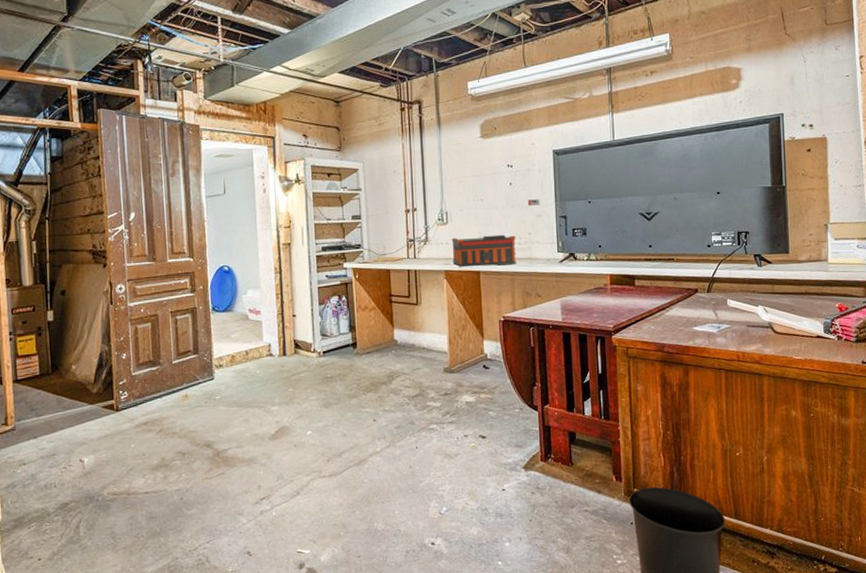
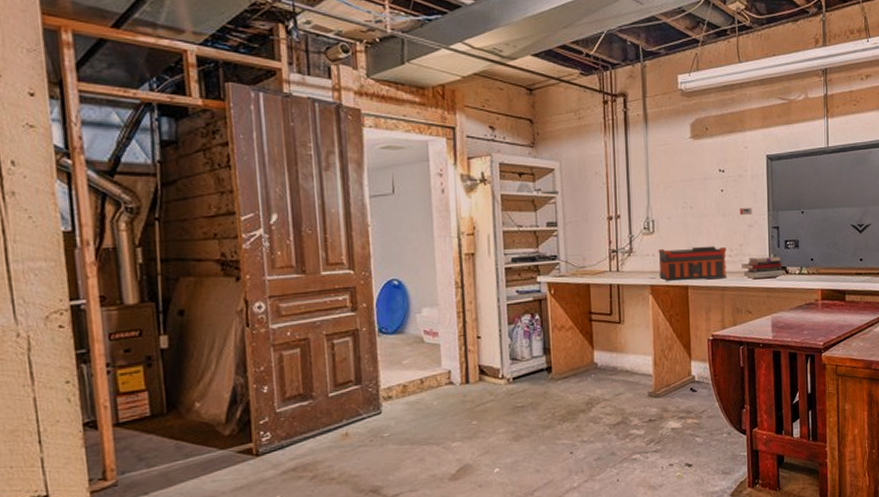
books: none [531,243,572,265] -> present [742,256,783,280]

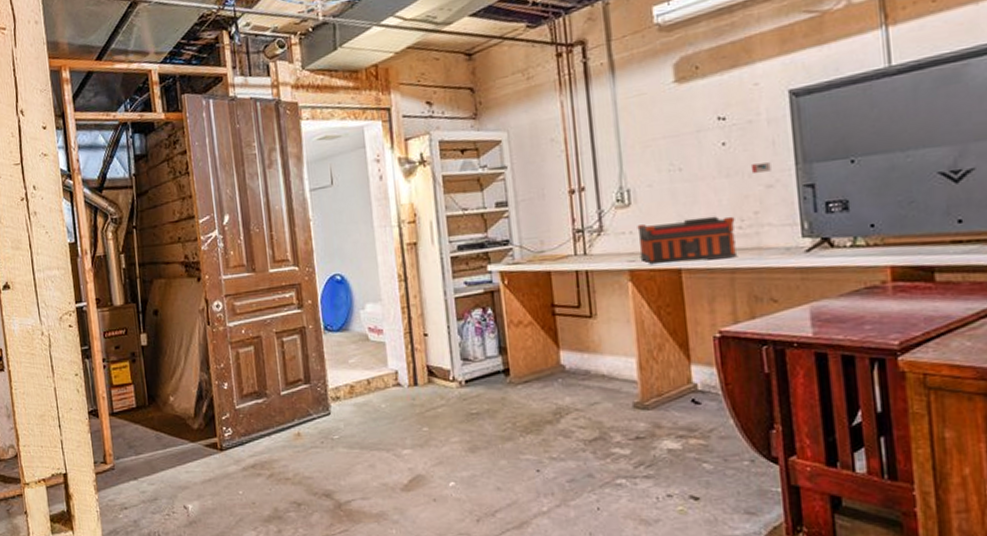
books: present [742,256,783,280] -> none [759,223,826,257]

